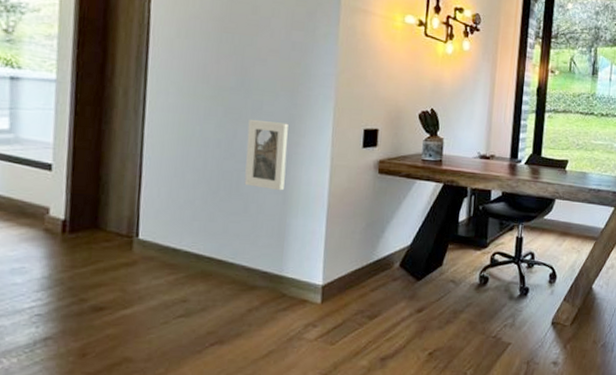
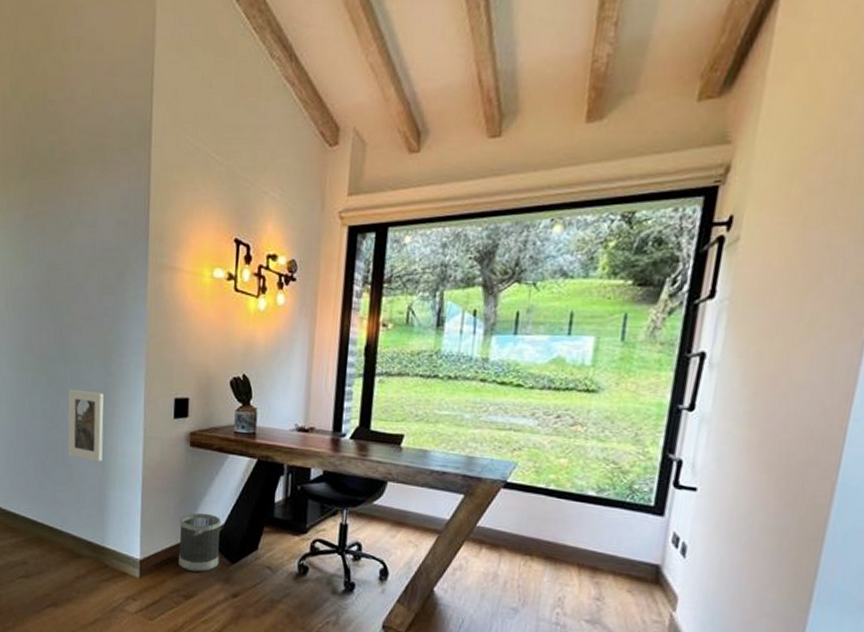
wastebasket: none [363,235,407,293] -> present [178,512,221,572]

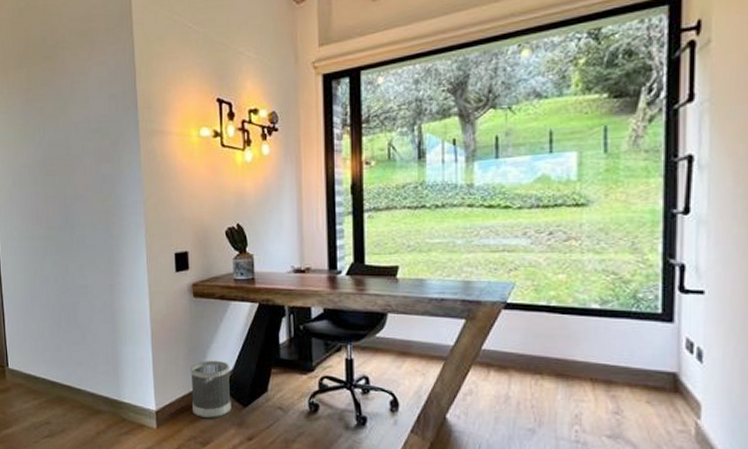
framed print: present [68,389,104,462] -> none [76,254,112,320]

